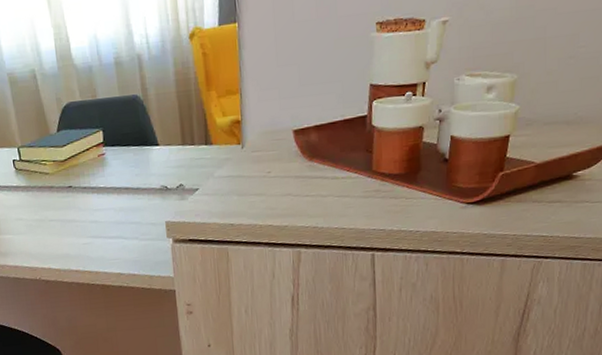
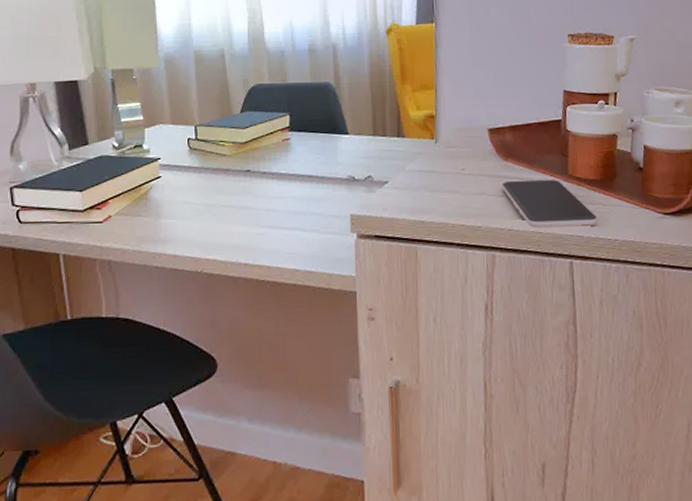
smartphone: none [307,177,399,225] -> present [502,180,597,228]

